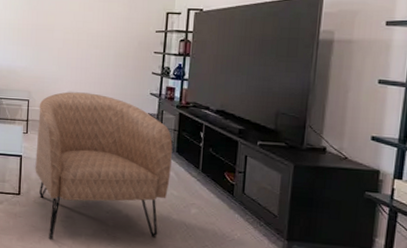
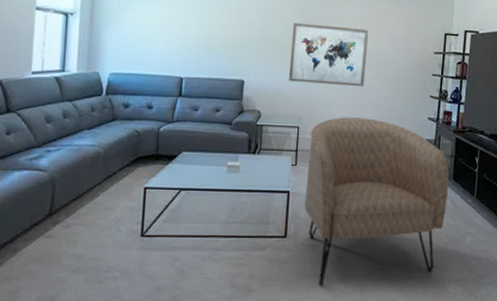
wall art: none [19,9,90,65] -> present [289,22,368,87]

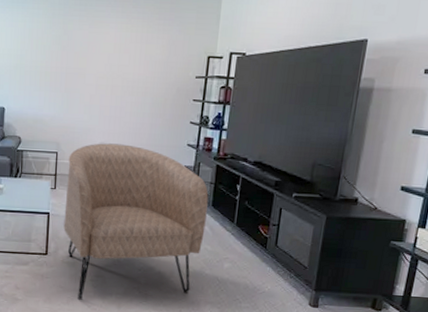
wall art: present [289,22,368,87] -> none [47,49,126,114]

